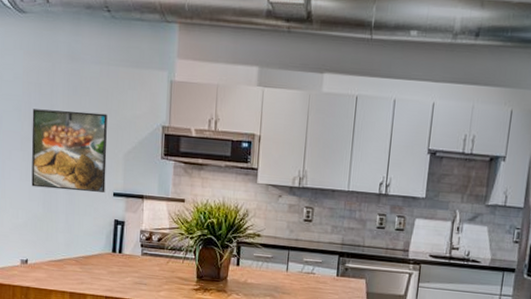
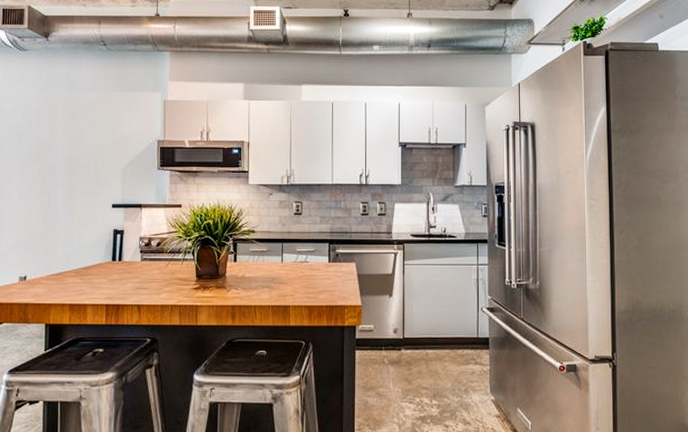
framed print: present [31,109,107,192] -> none [30,133,105,206]

